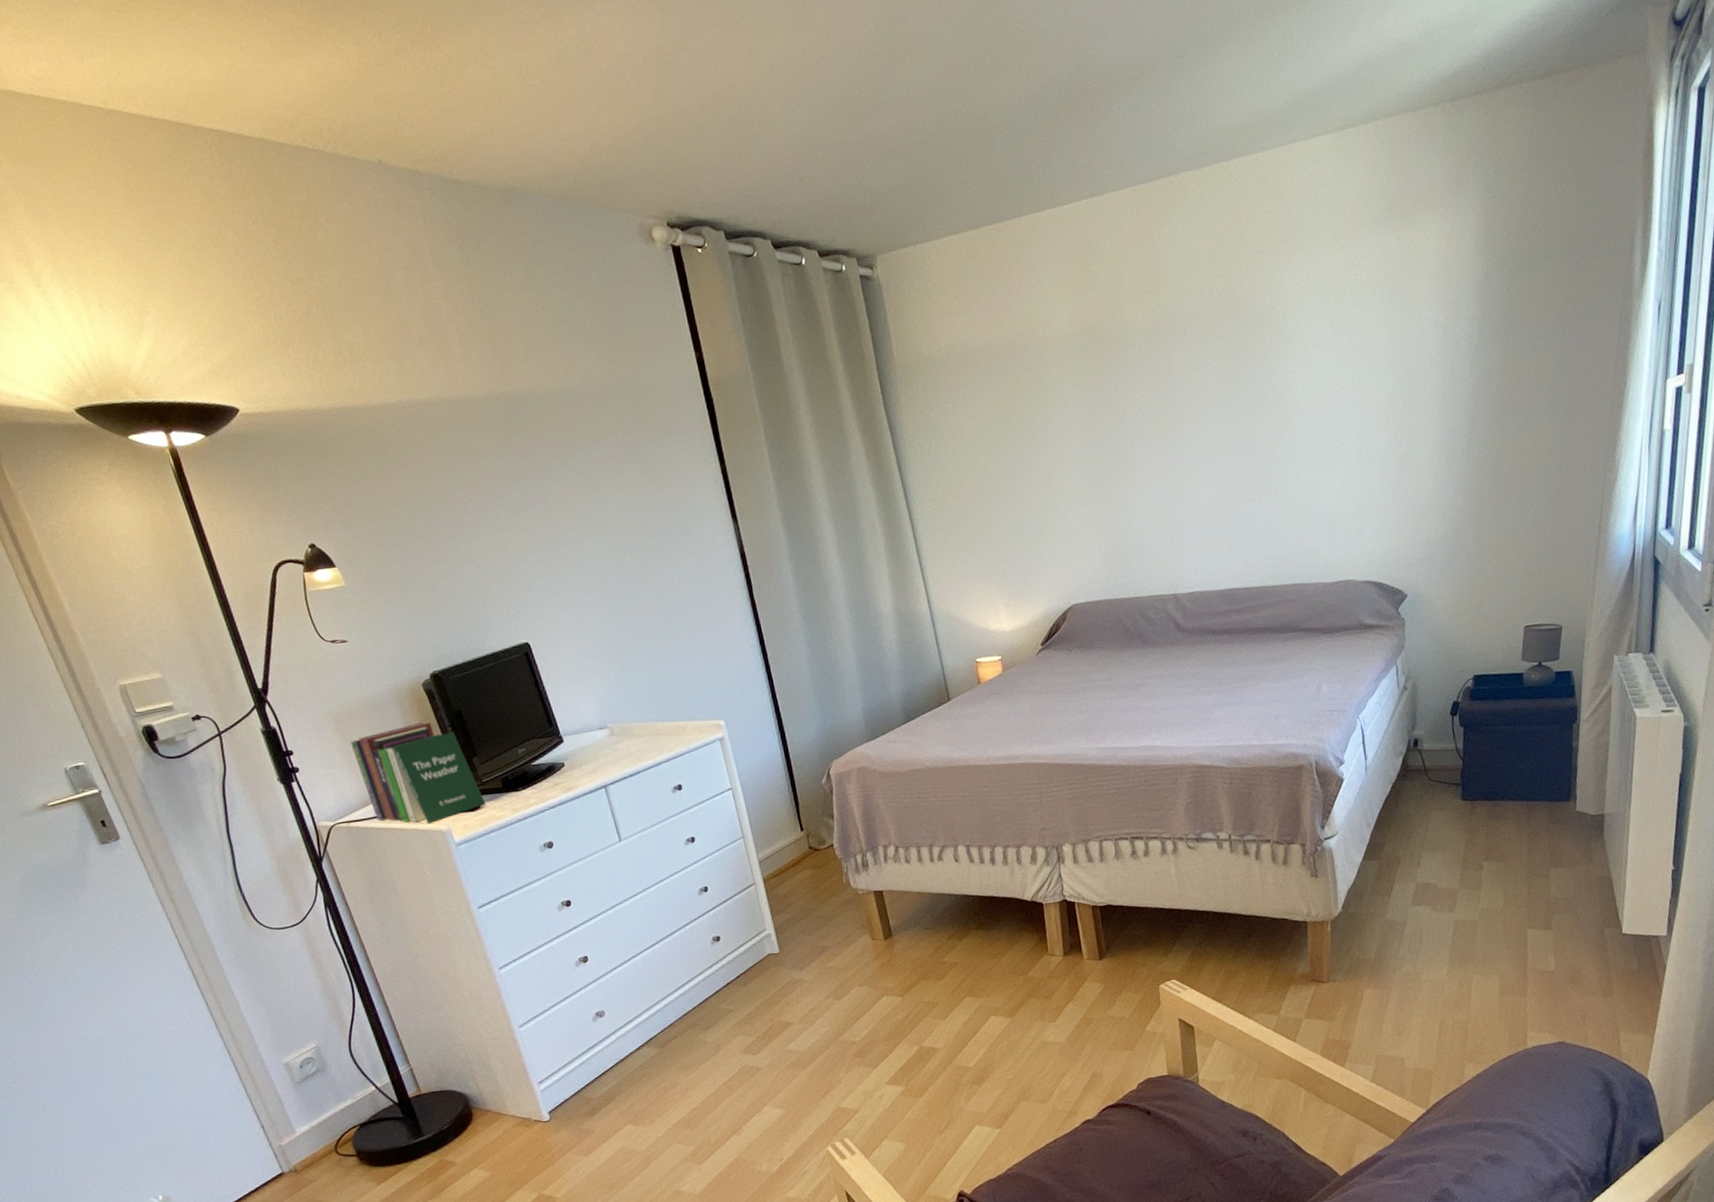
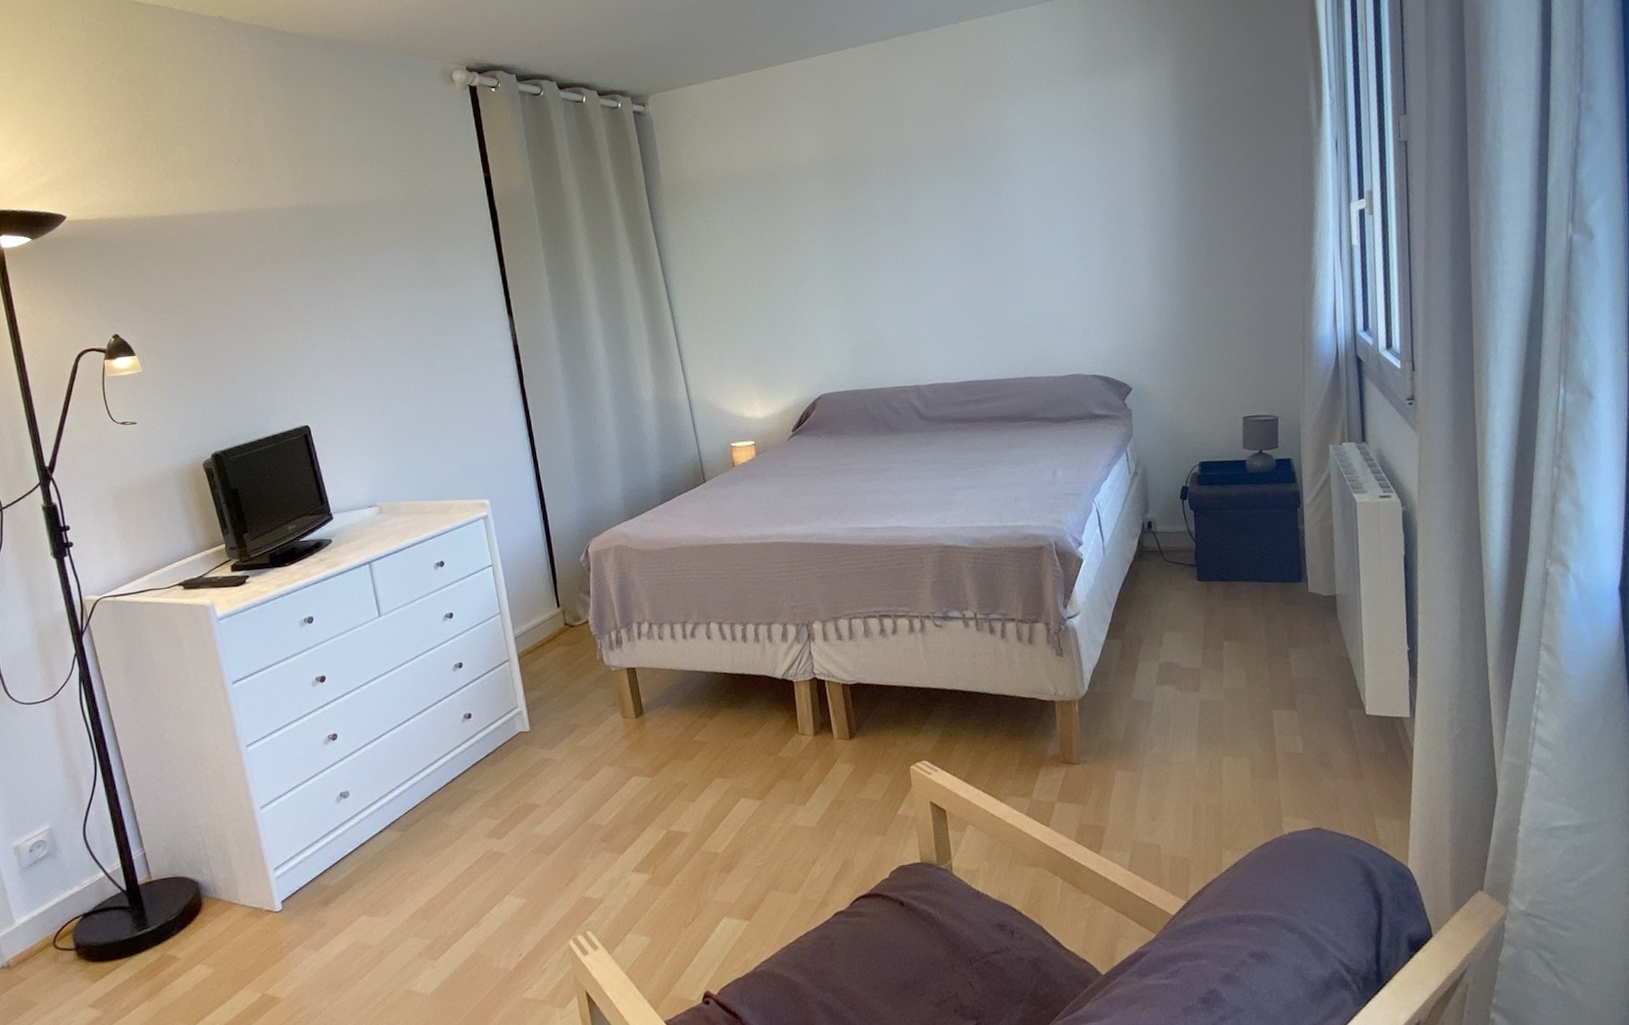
books: present [350,722,486,824] -> none [127,499,251,598]

